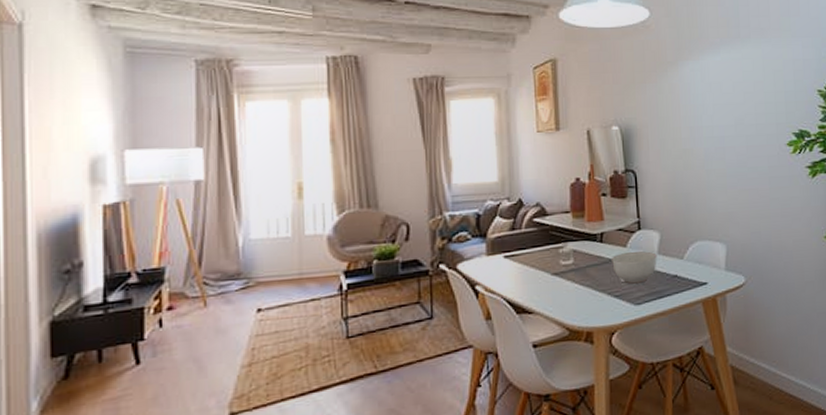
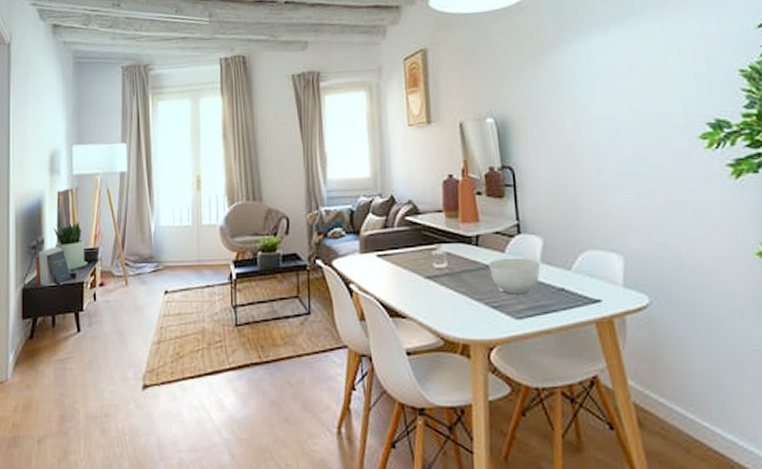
books: none [70,269,125,317] -> present [35,247,71,286]
planter: none [97,239,150,296] -> present [53,222,88,271]

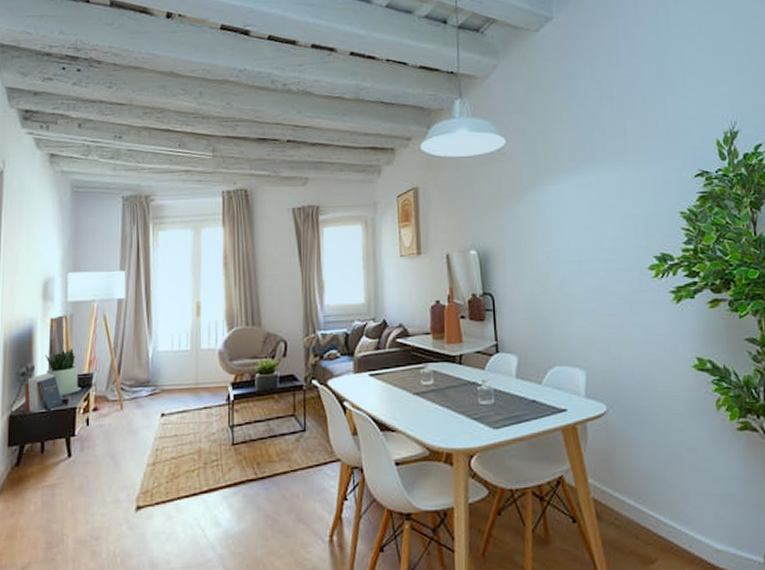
bowl: present [489,259,541,295] -> none [470,375,515,407]

